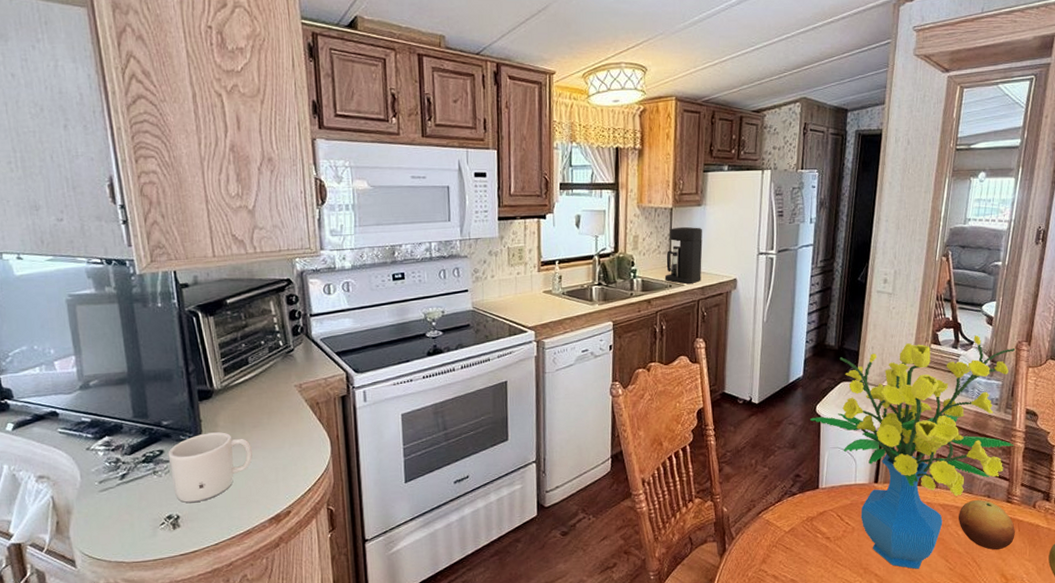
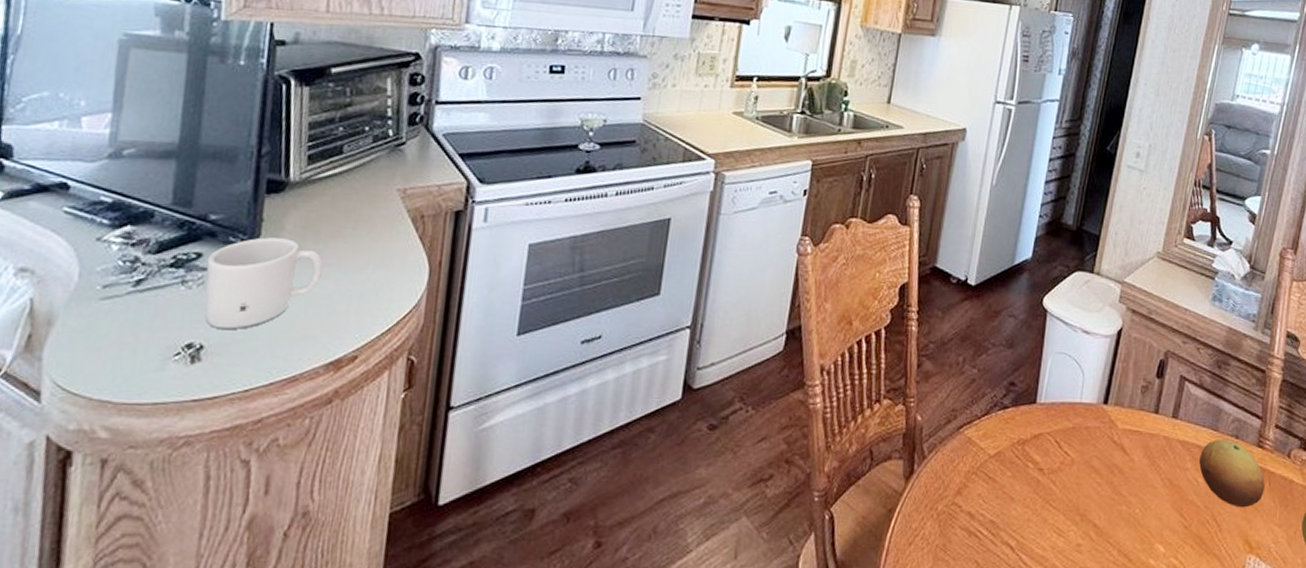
coffee maker: present [664,226,703,285] -> none [881,57,933,128]
bouquet: present [809,335,1015,569] -> none [1033,233,1279,523]

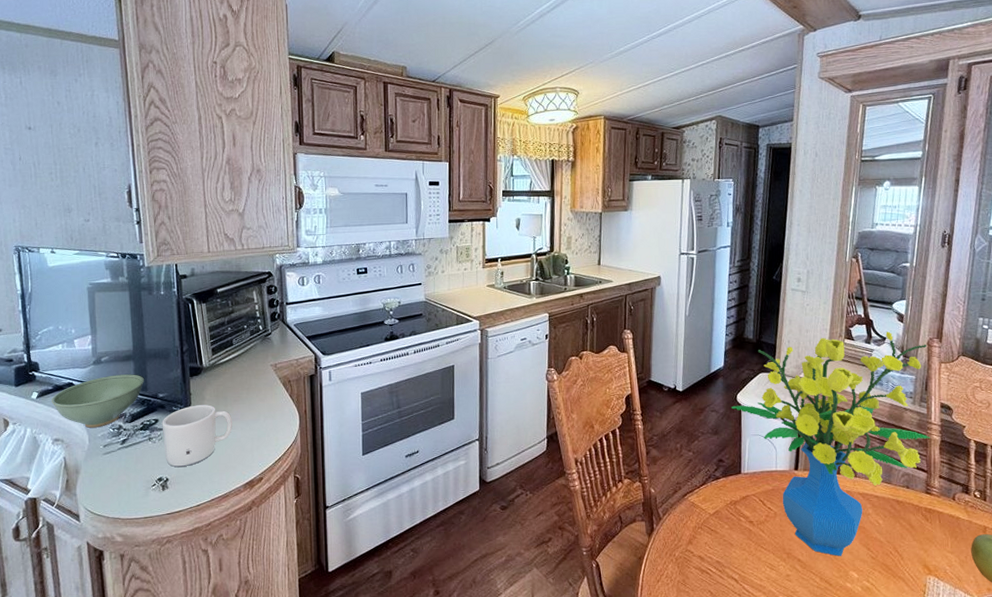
bowl: none [23,178,190,257] -> present [51,374,144,428]
bouquet: none [1033,233,1279,523] -> present [730,331,930,556]
fruit: present [1199,439,1265,508] -> none [878,489,936,541]

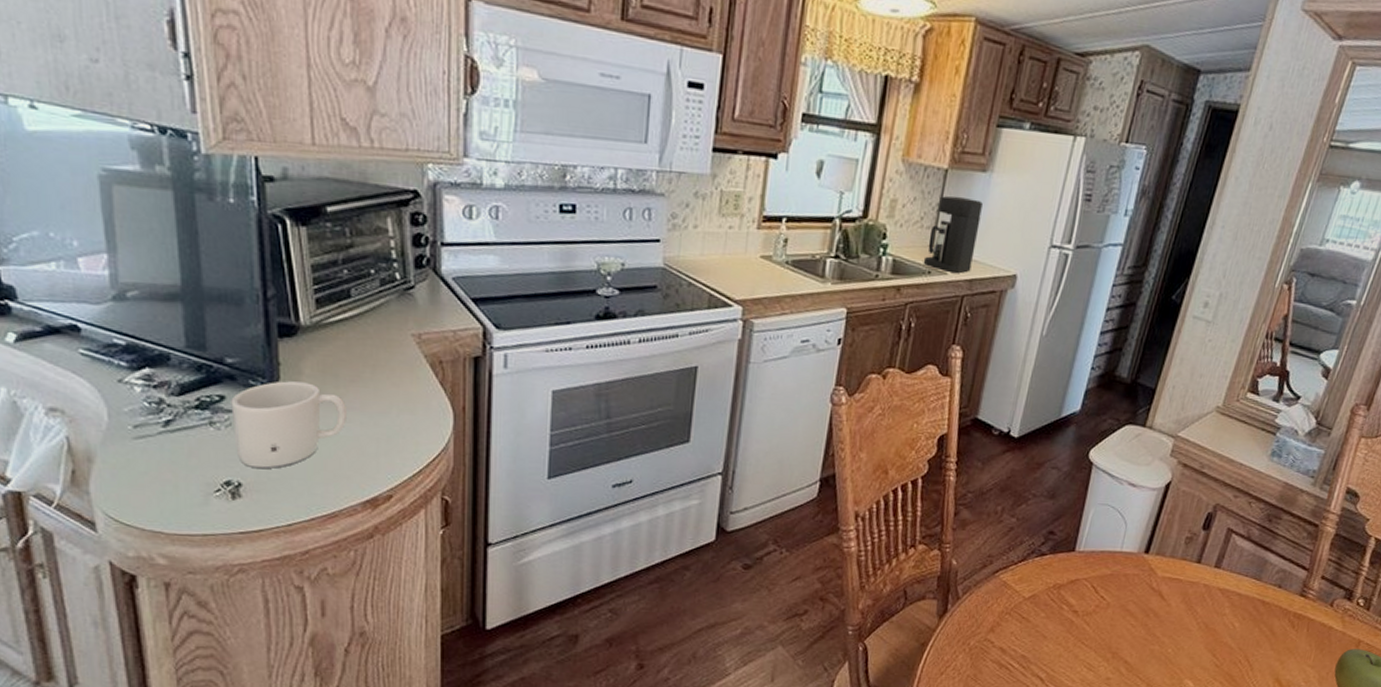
bowl: present [51,374,144,428] -> none [40,320,201,398]
coffee maker: none [595,229,629,281] -> present [923,196,983,274]
bouquet: present [730,331,930,556] -> none [1078,387,1349,661]

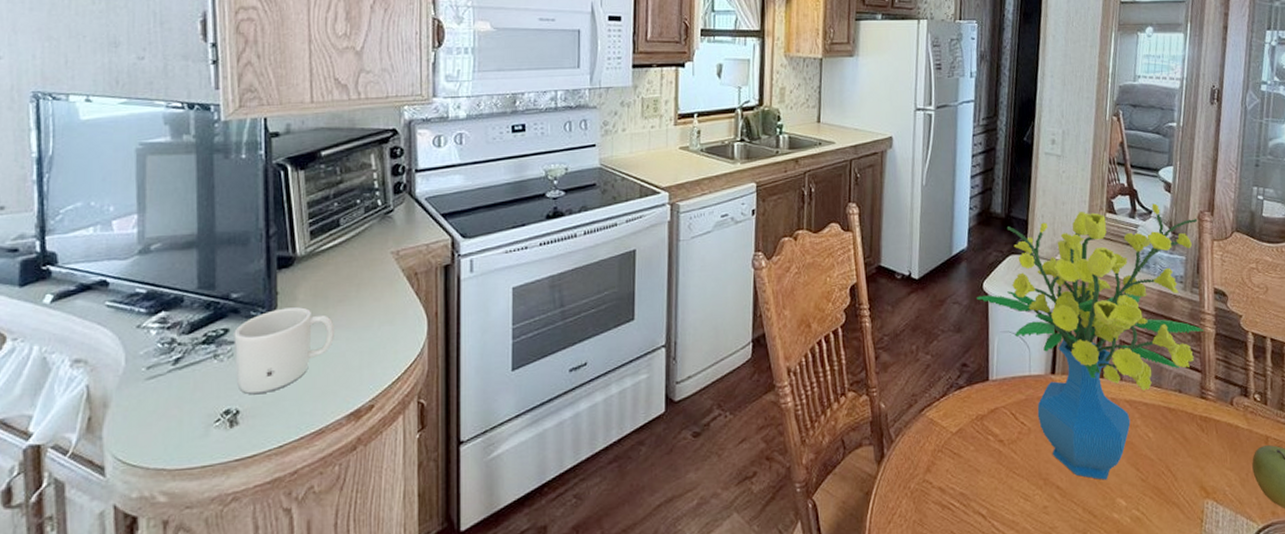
coffee maker: present [923,196,983,274] -> none [813,78,855,142]
bouquet: none [1078,387,1349,661] -> present [976,203,1204,480]

